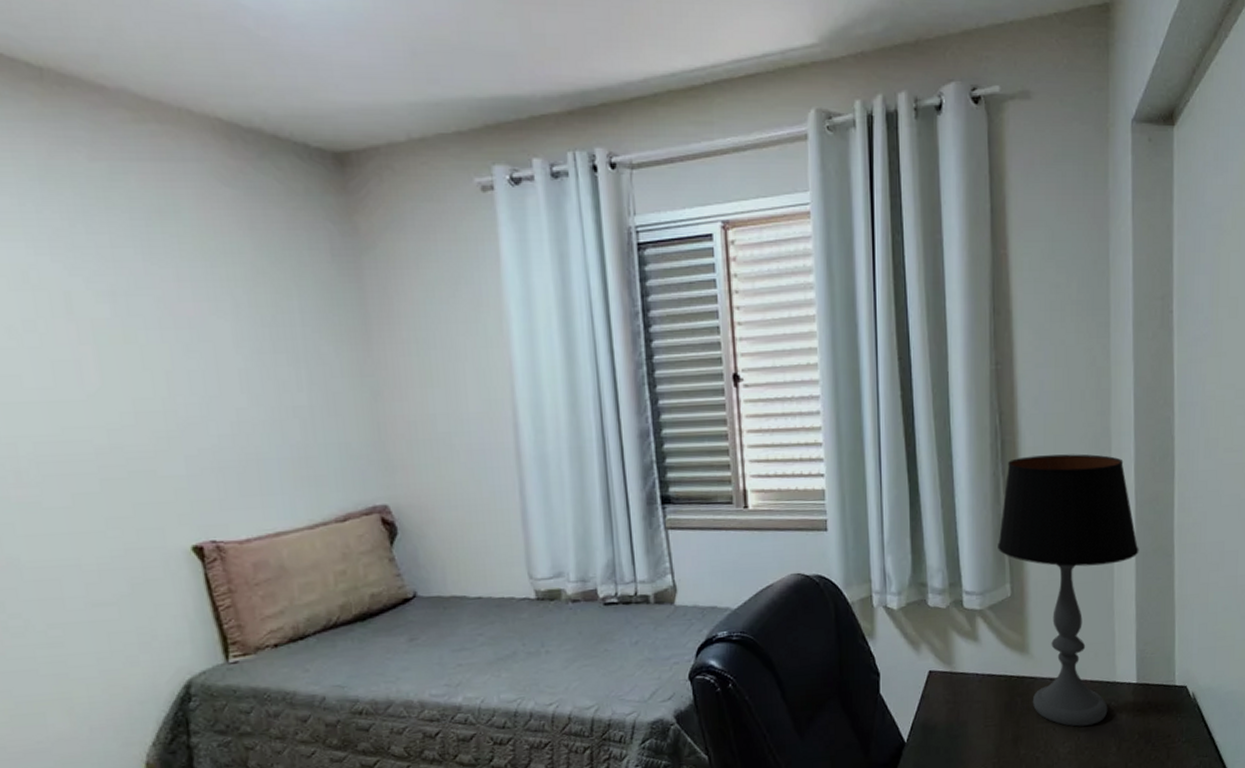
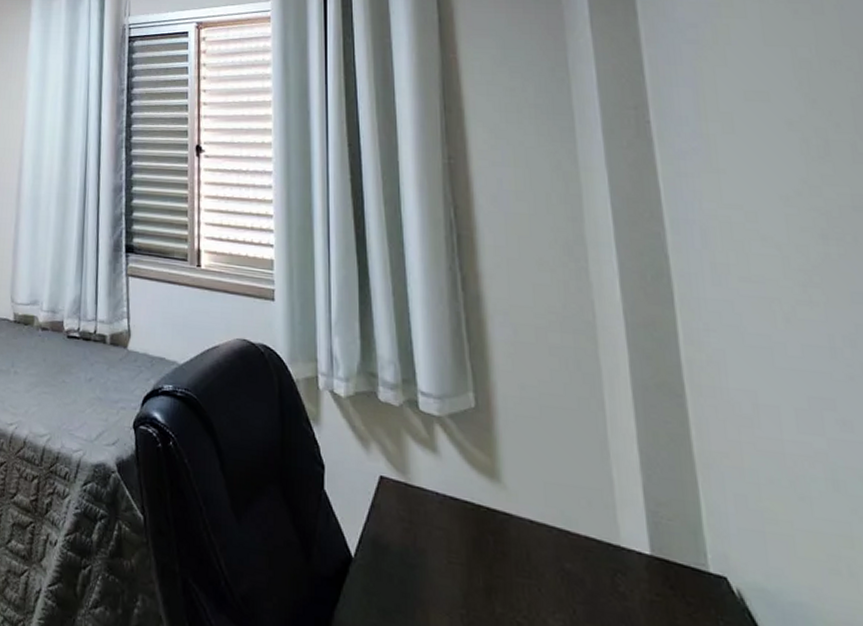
table lamp: present [998,454,1139,727] -> none [457,254,636,599]

